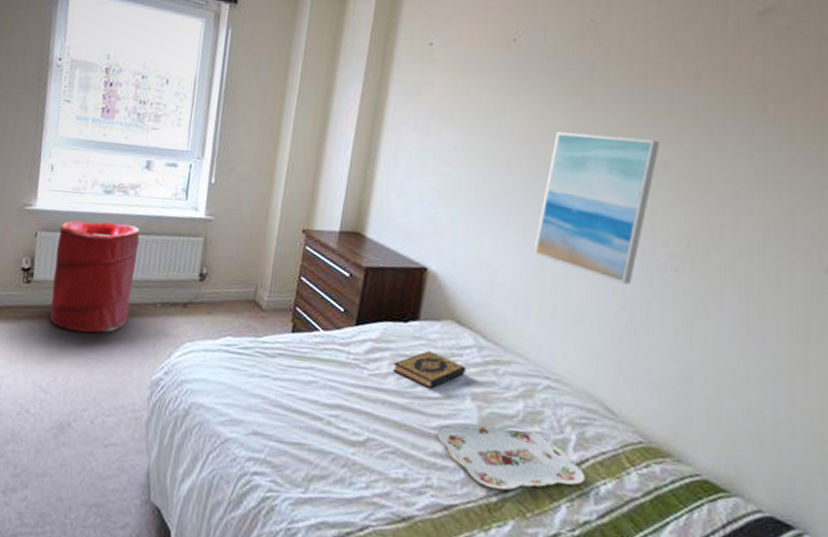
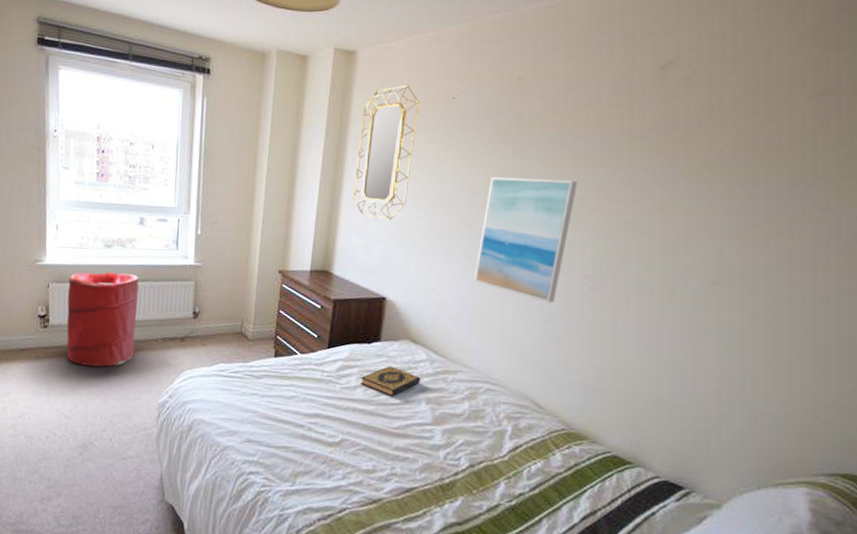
home mirror: none [394,22,475,178] -> present [354,84,420,221]
serving tray: present [438,424,585,491] -> none [400,421,519,474]

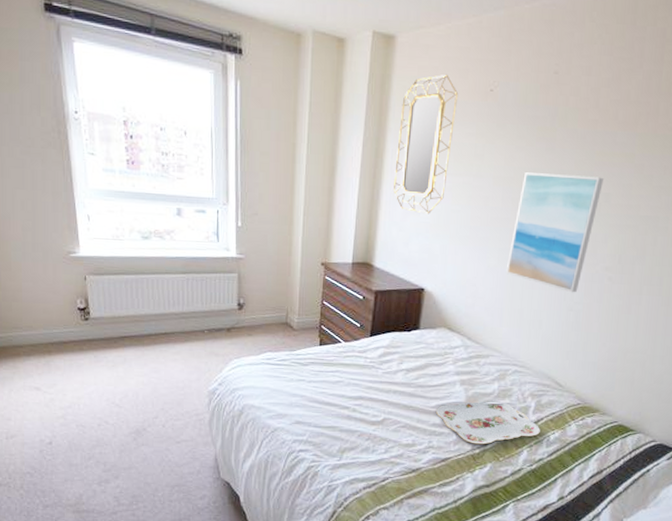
laundry hamper: present [66,272,140,367] -> none [106,264,182,358]
hardback book: present [361,366,420,396] -> none [401,352,455,379]
serving tray: none [400,421,519,474] -> present [436,400,540,445]

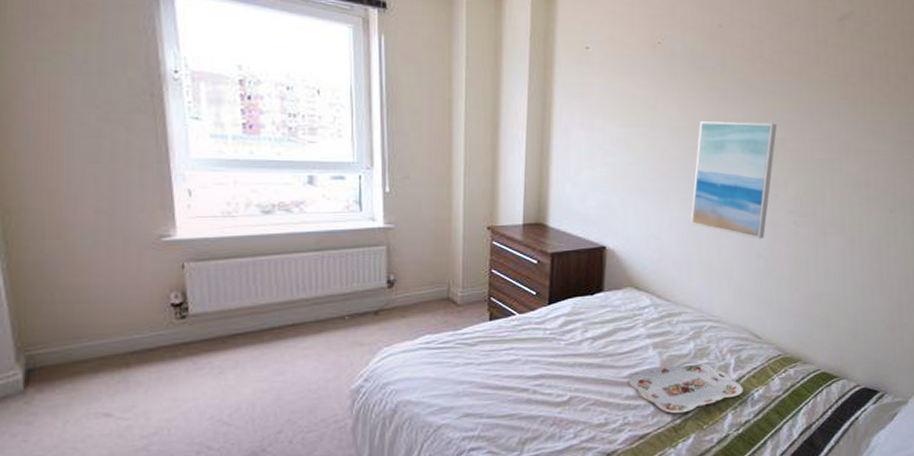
home mirror: present [394,74,459,214] -> none [564,27,626,168]

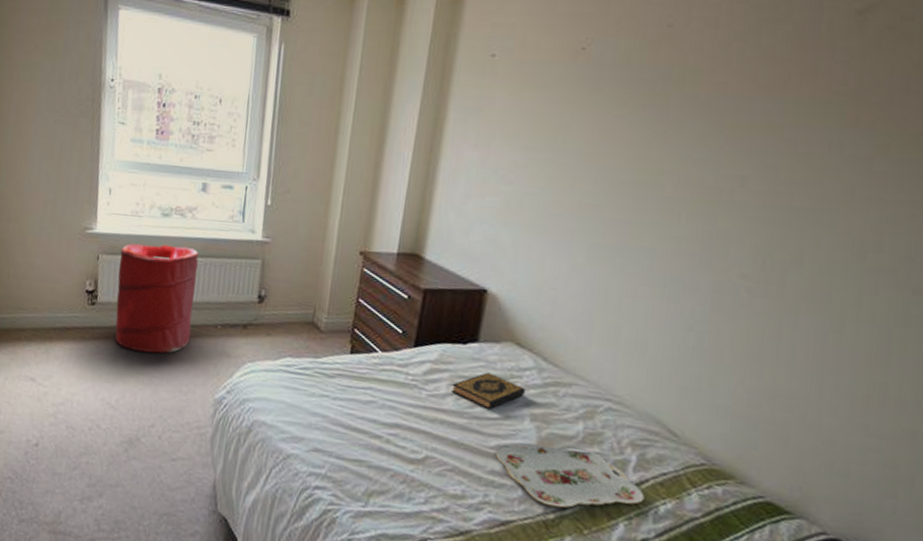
laundry hamper: none [212,242,314,359] -> present [115,243,199,354]
hardback book: none [586,315,646,346] -> present [452,372,525,409]
wall art: present [691,121,778,239] -> none [598,147,739,307]

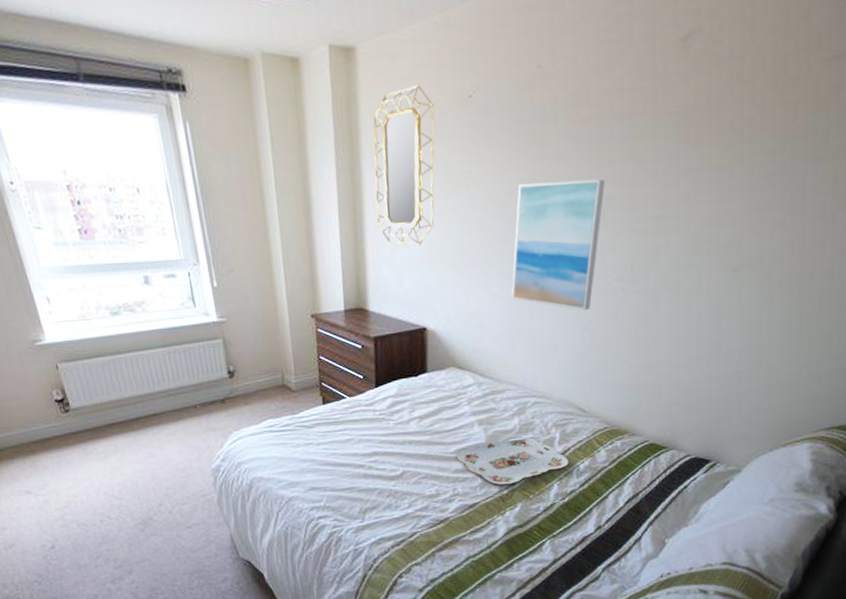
laundry hamper: present [115,243,199,354] -> none [78,340,174,445]
hardback book: present [452,372,525,409] -> none [413,395,470,424]
home mirror: none [454,31,541,197] -> present [373,84,435,246]
wall art: none [598,147,739,307] -> present [512,179,606,311]

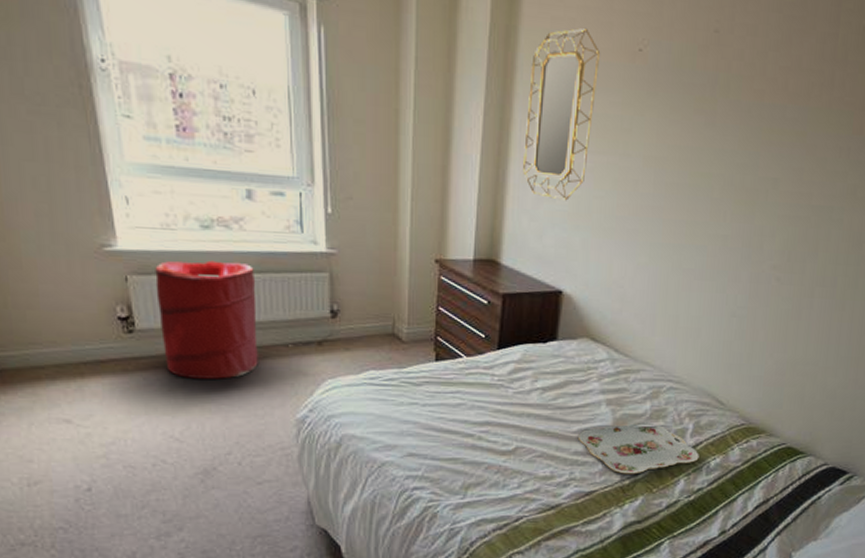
laundry hamper: none [78,340,174,445] -> present [155,260,258,379]
wall art: present [512,179,606,311] -> none [659,152,772,296]

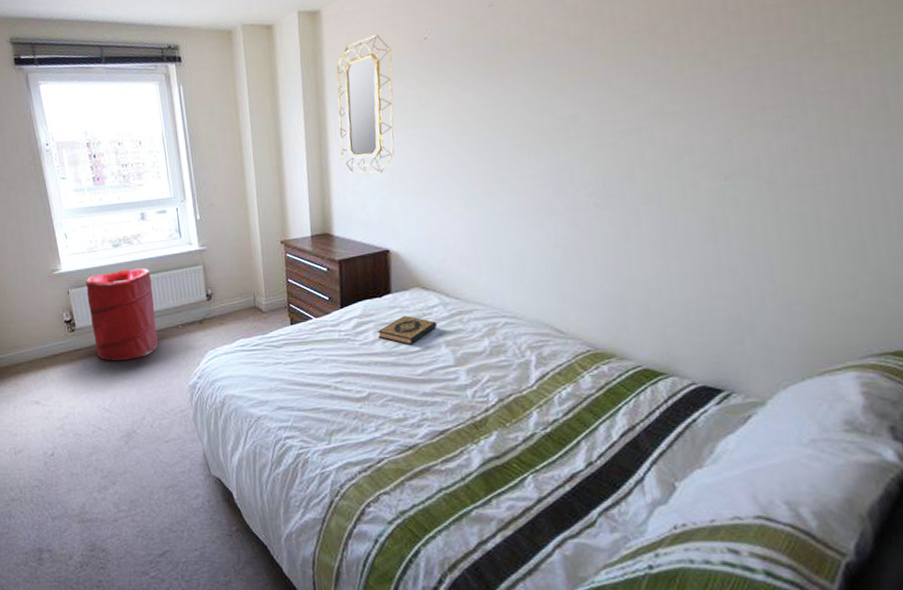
hardback book: none [536,367,600,399] -> present [378,315,437,345]
serving tray: present [579,422,699,474] -> none [424,358,548,411]

